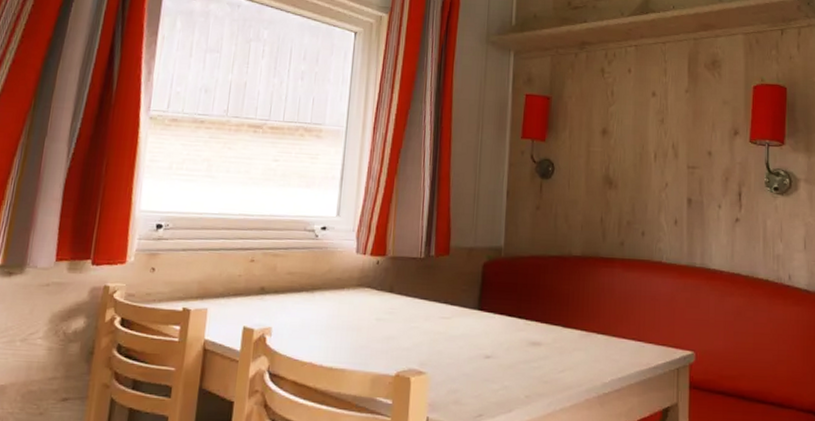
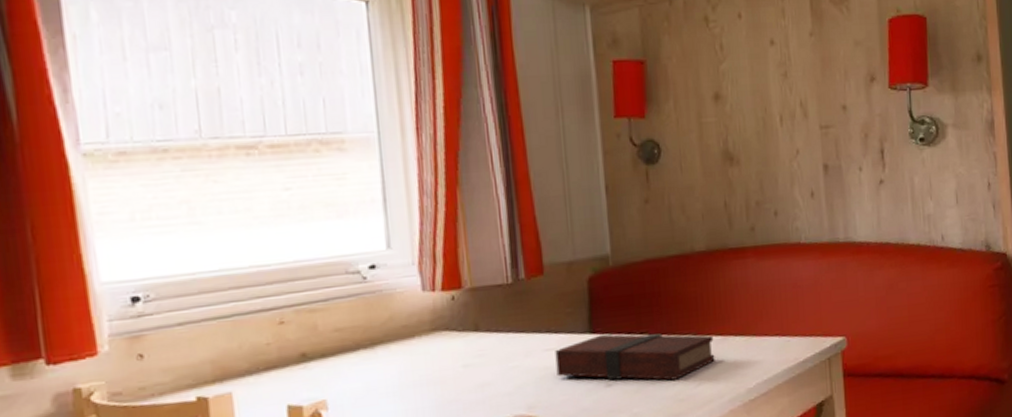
book: none [447,312,579,363] -> present [555,333,715,381]

